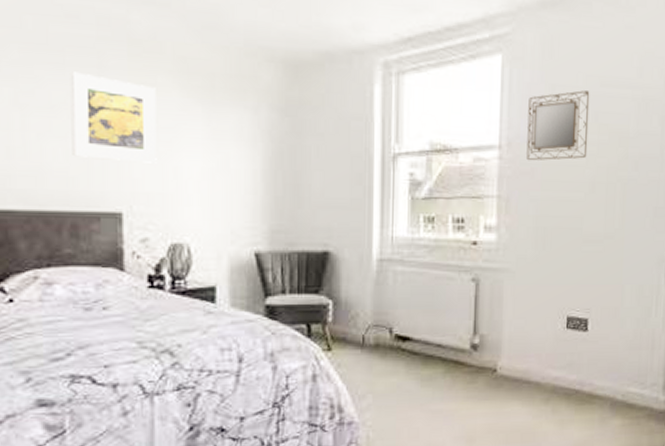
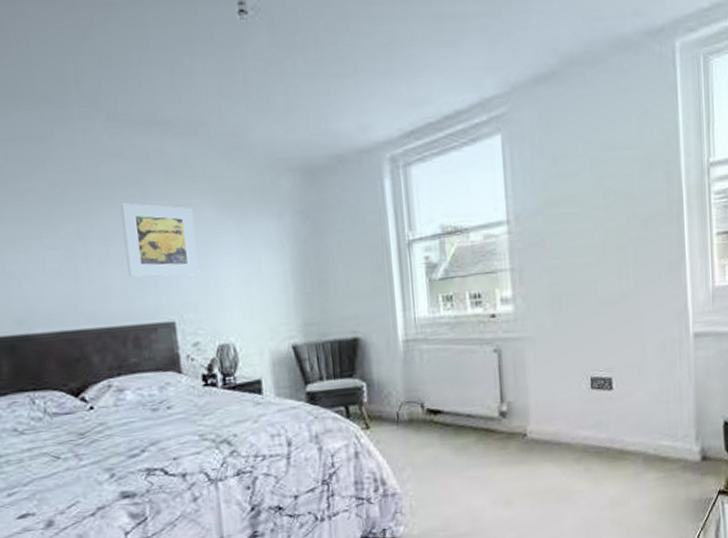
home mirror: present [526,90,590,161] -> none [531,157,595,232]

